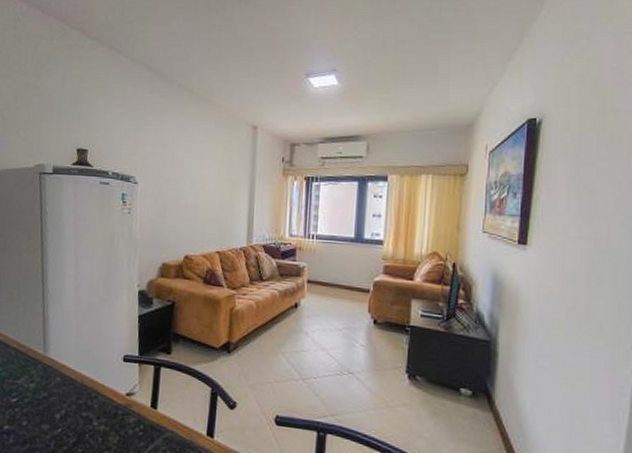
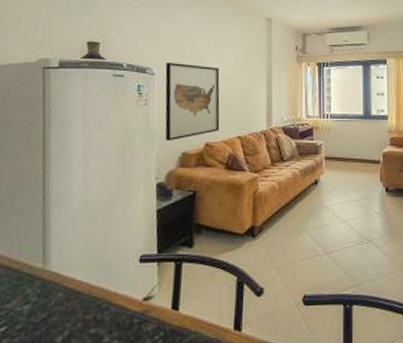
wall art: none [147,171,201,251] -> present [165,62,220,142]

